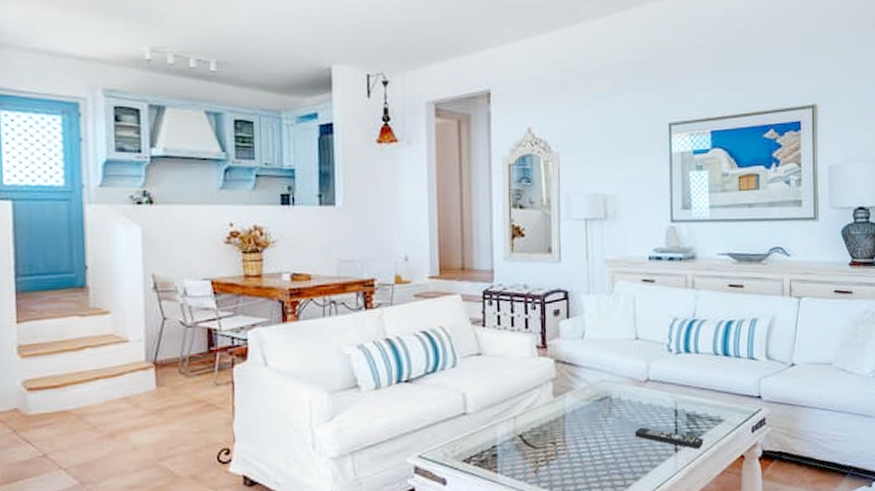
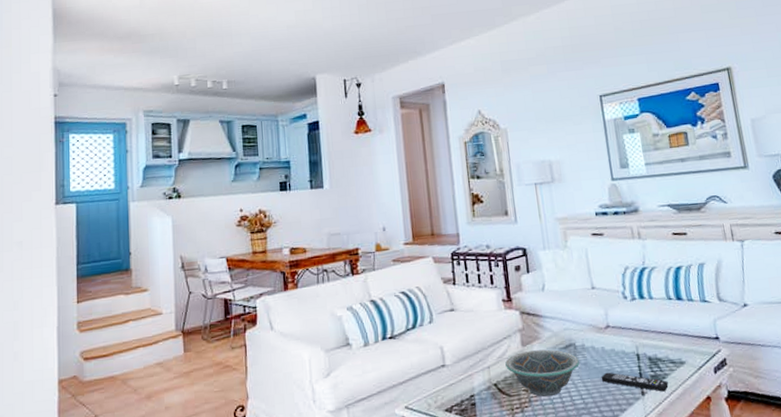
decorative bowl: none [534,401,614,451] -> present [505,349,580,397]

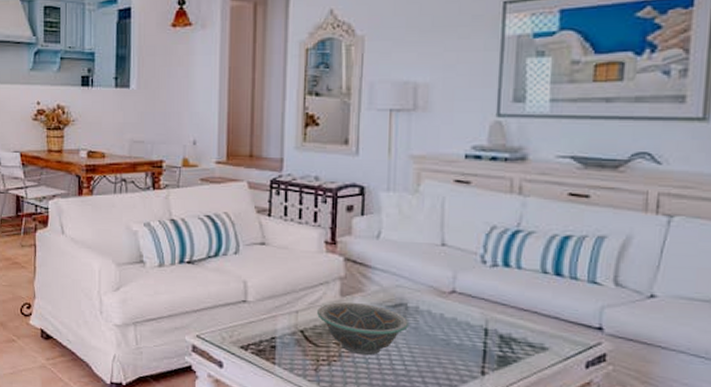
remote control: present [601,372,669,392] -> none [432,342,519,376]

